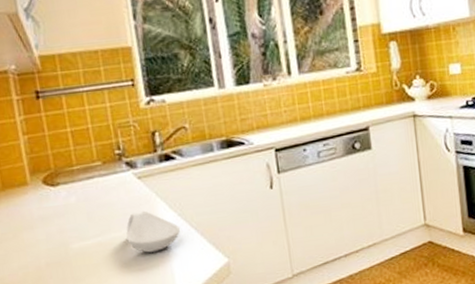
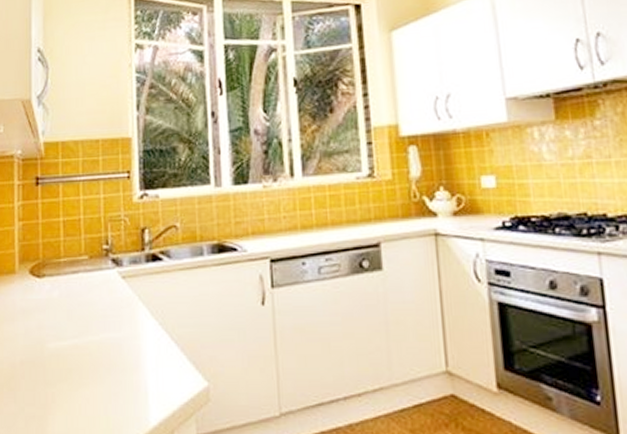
spoon rest: present [126,210,180,253] -> none [104,314,159,363]

